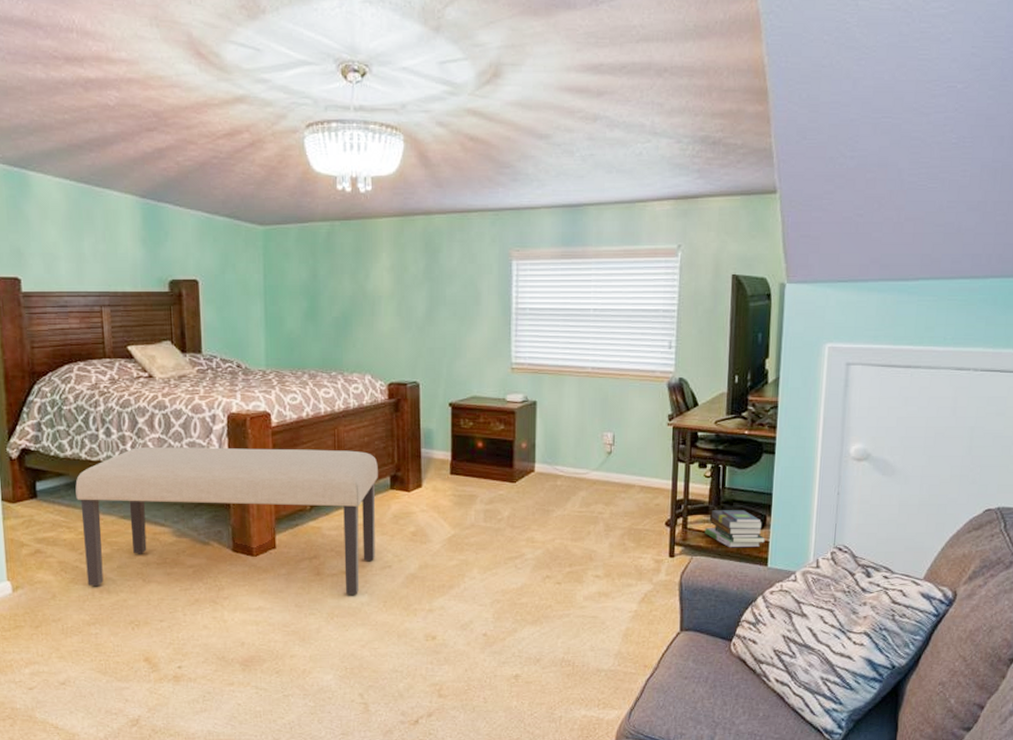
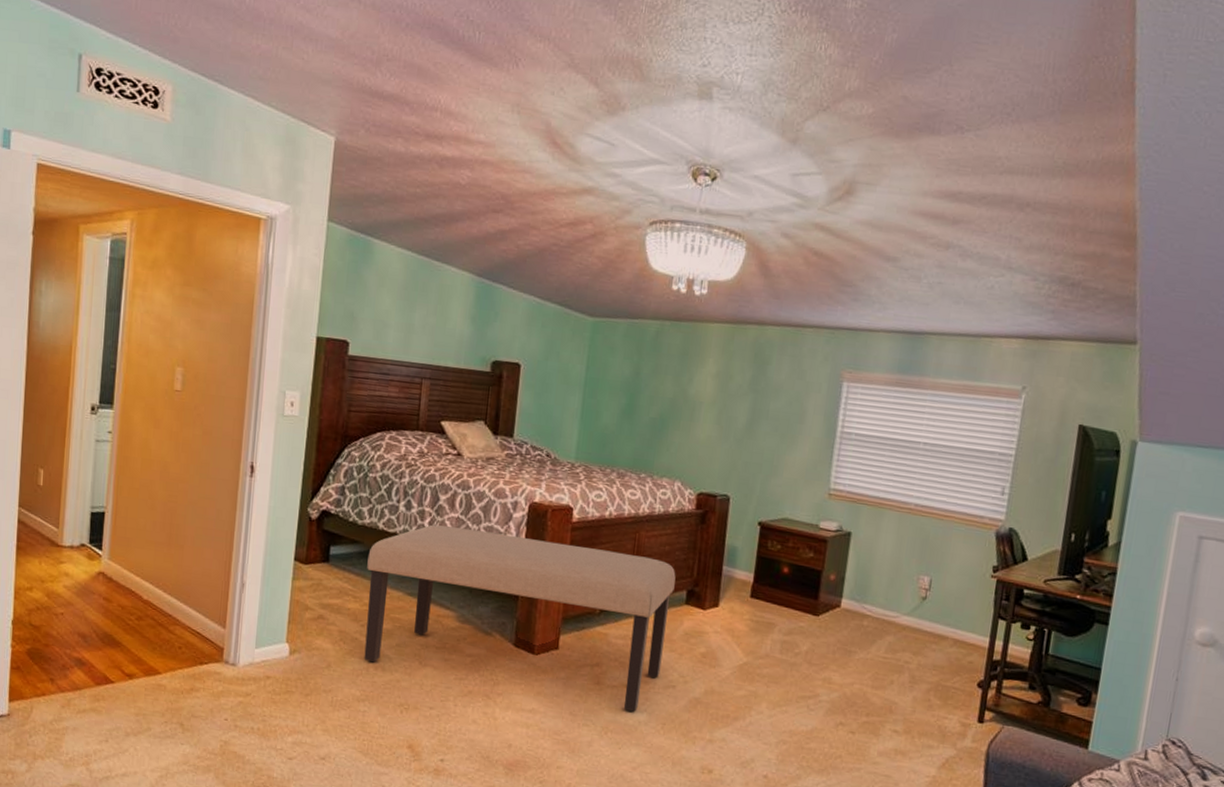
books: present [705,510,765,548] -> none [1020,677,1089,726]

